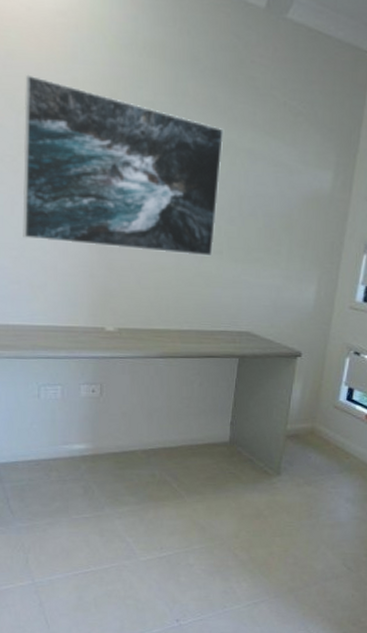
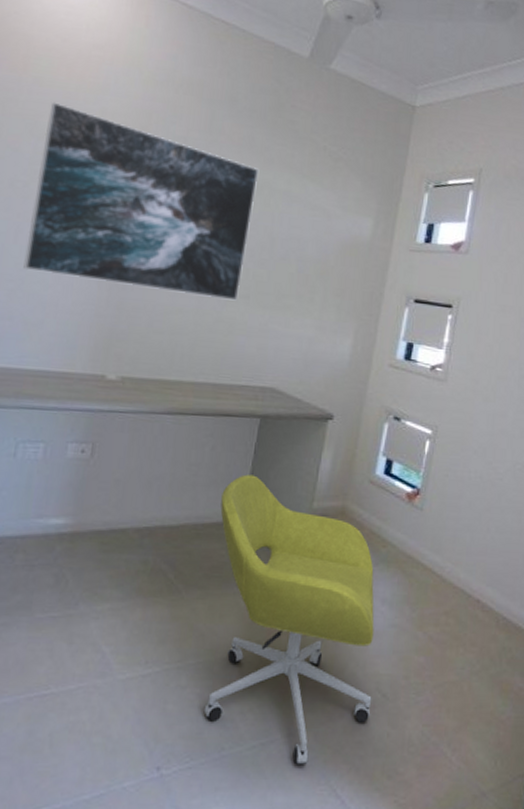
office chair: none [208,405,340,617] -> present [203,474,375,765]

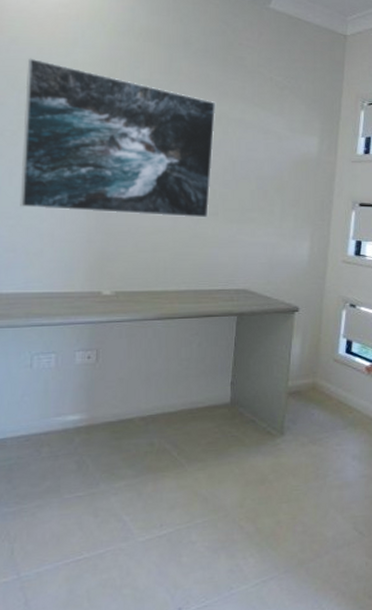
office chair: present [203,474,375,765] -> none [211,364,351,595]

